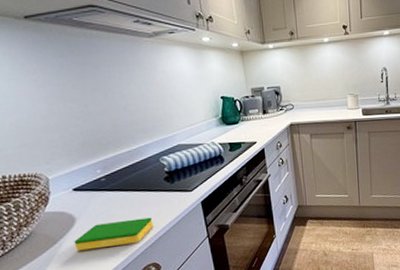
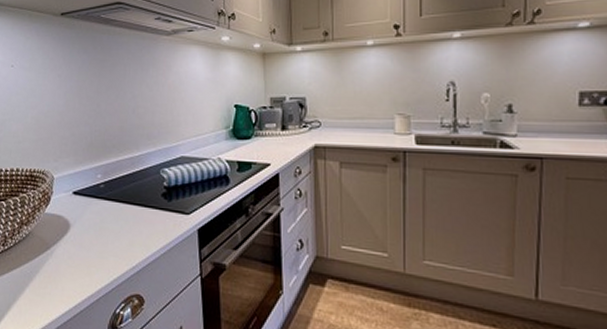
dish sponge: present [74,217,154,251] -> none [64,235,144,266]

